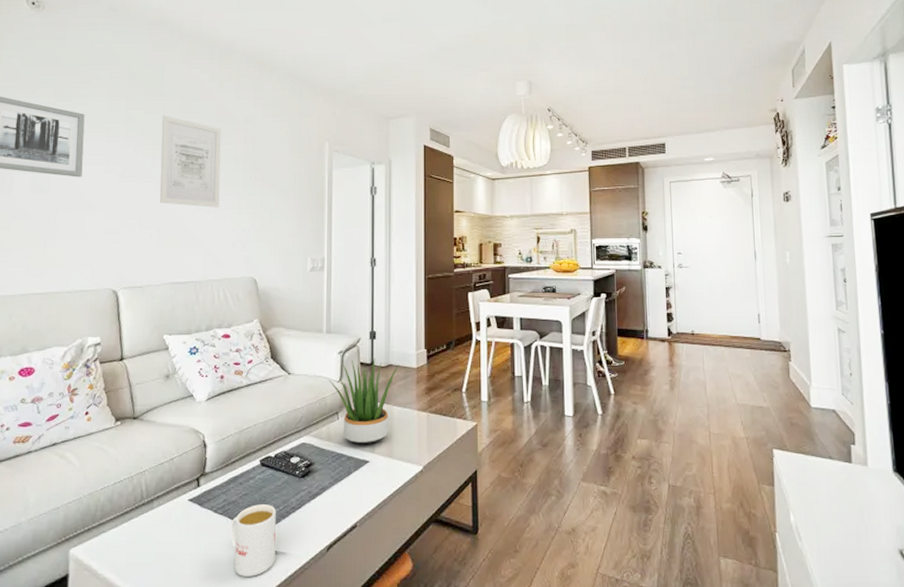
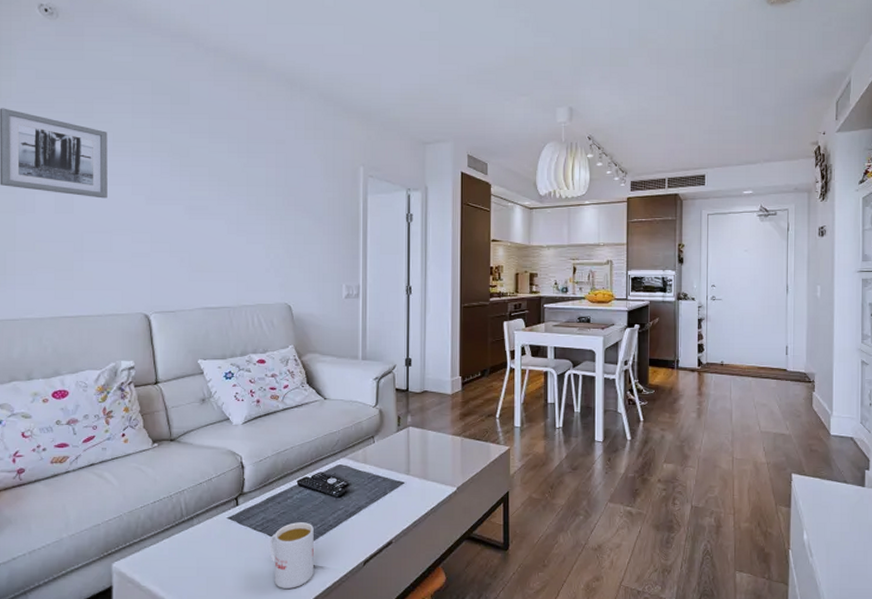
wall art: present [159,115,221,207] -> none [189,135,252,232]
potted plant: present [329,358,400,445] -> none [365,384,435,467]

